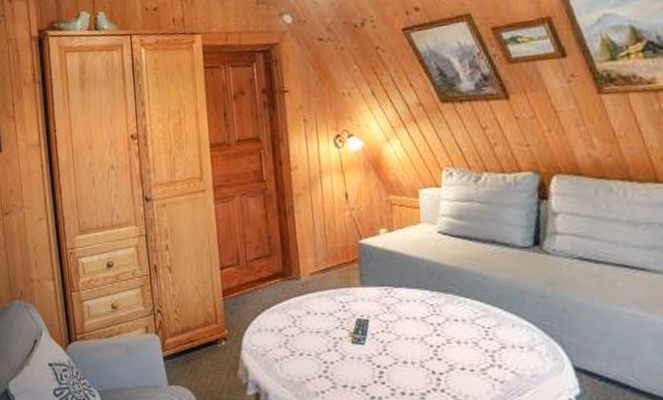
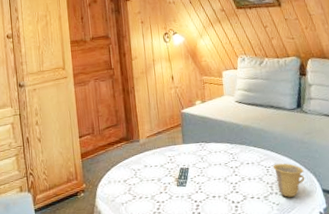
cup: none [494,324,546,373] -> present [273,163,305,197]

